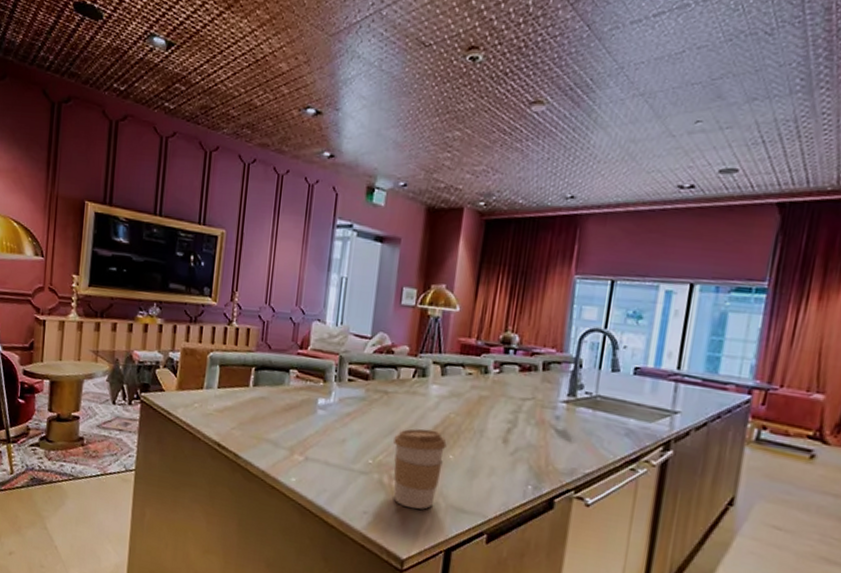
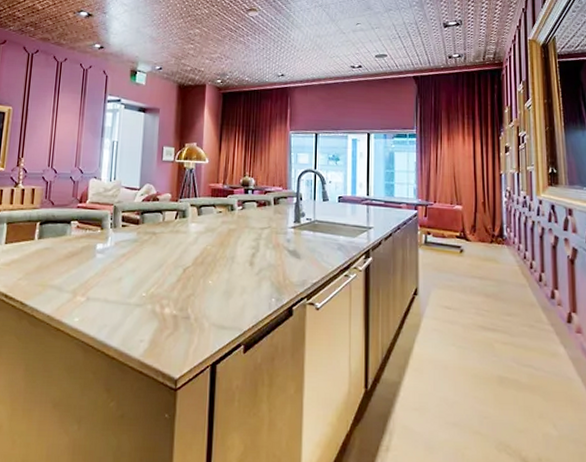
coffee cup: present [393,428,447,510] -> none [163,261,206,332]

